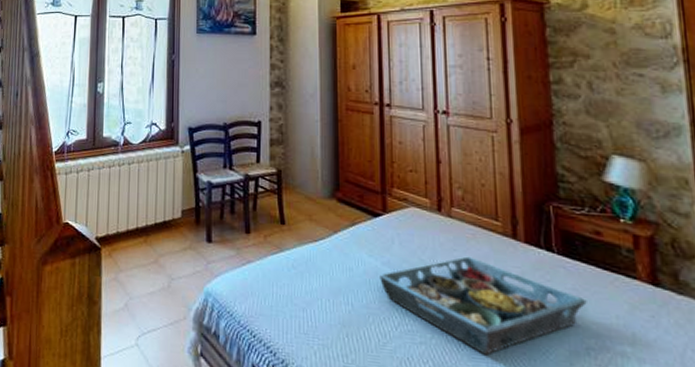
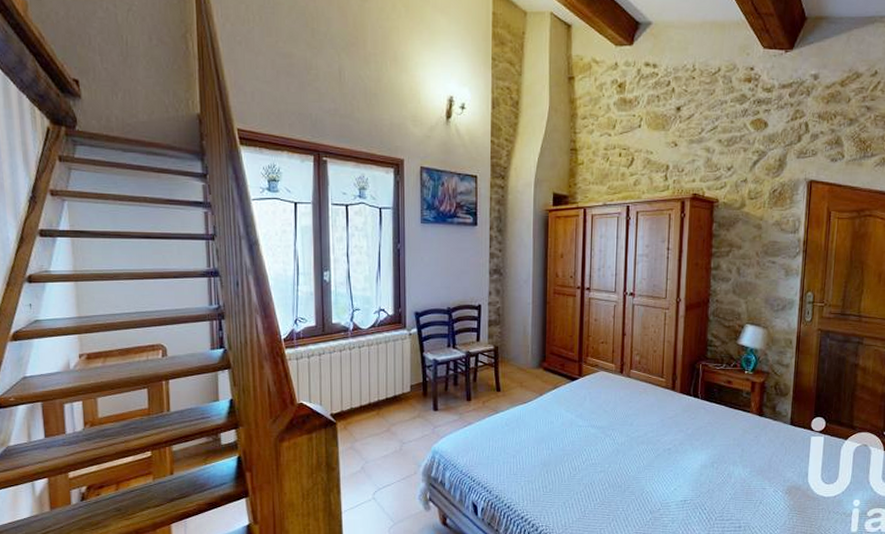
serving tray: present [379,256,587,356] -> none [573,406,716,475]

